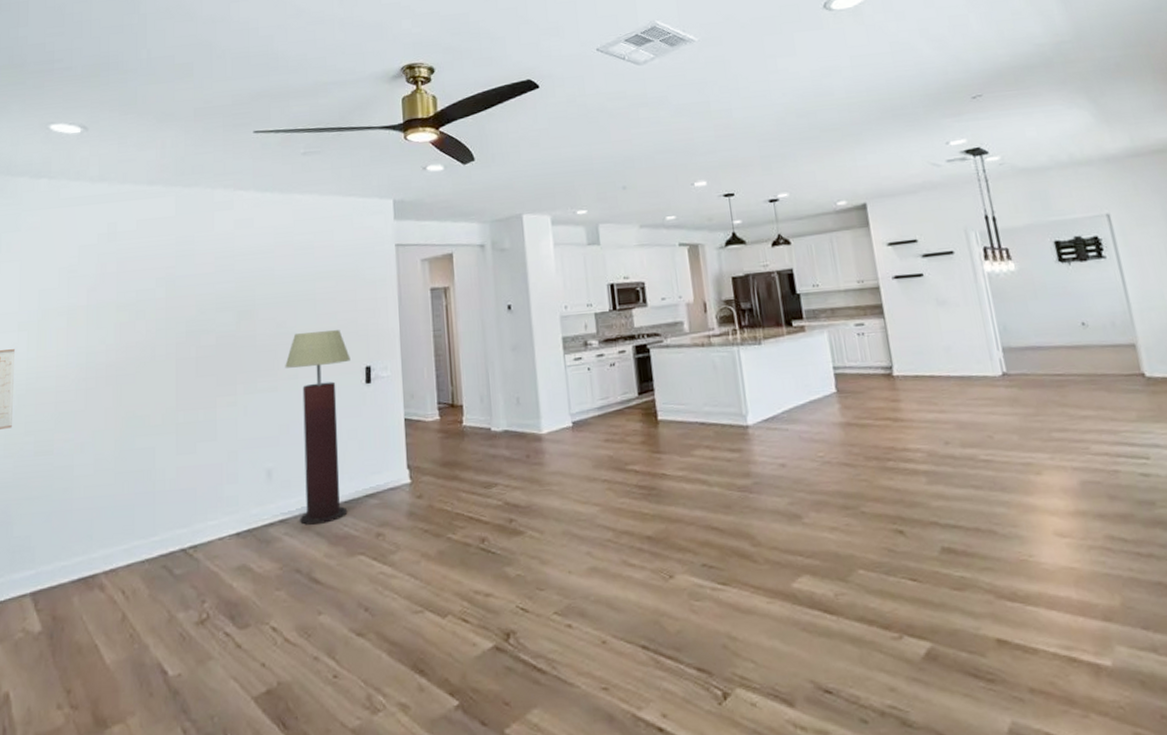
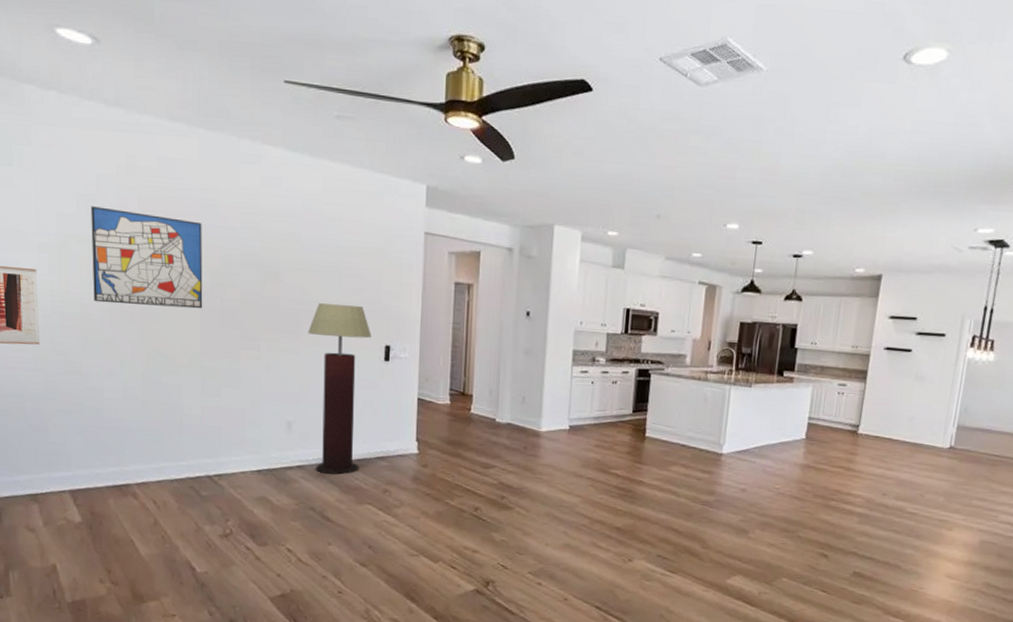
wall art: none [69,274,178,372] -> present [90,206,203,309]

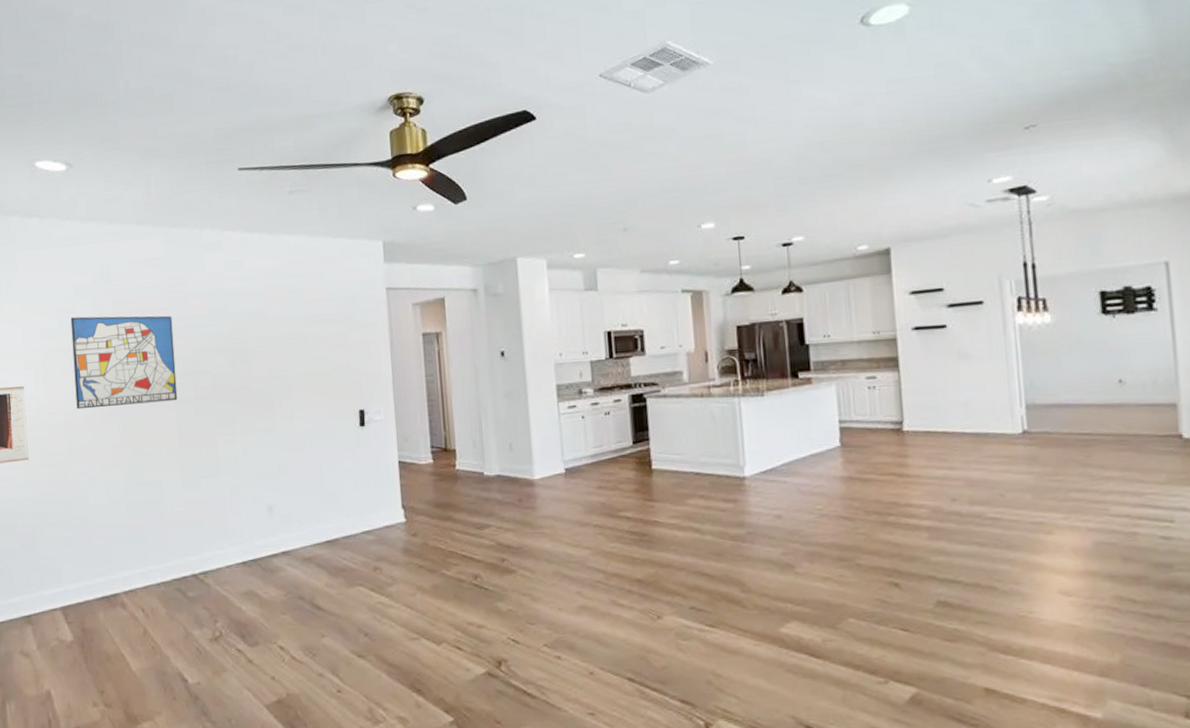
floor lamp: present [308,303,372,475] -> none [280,373,345,557]

